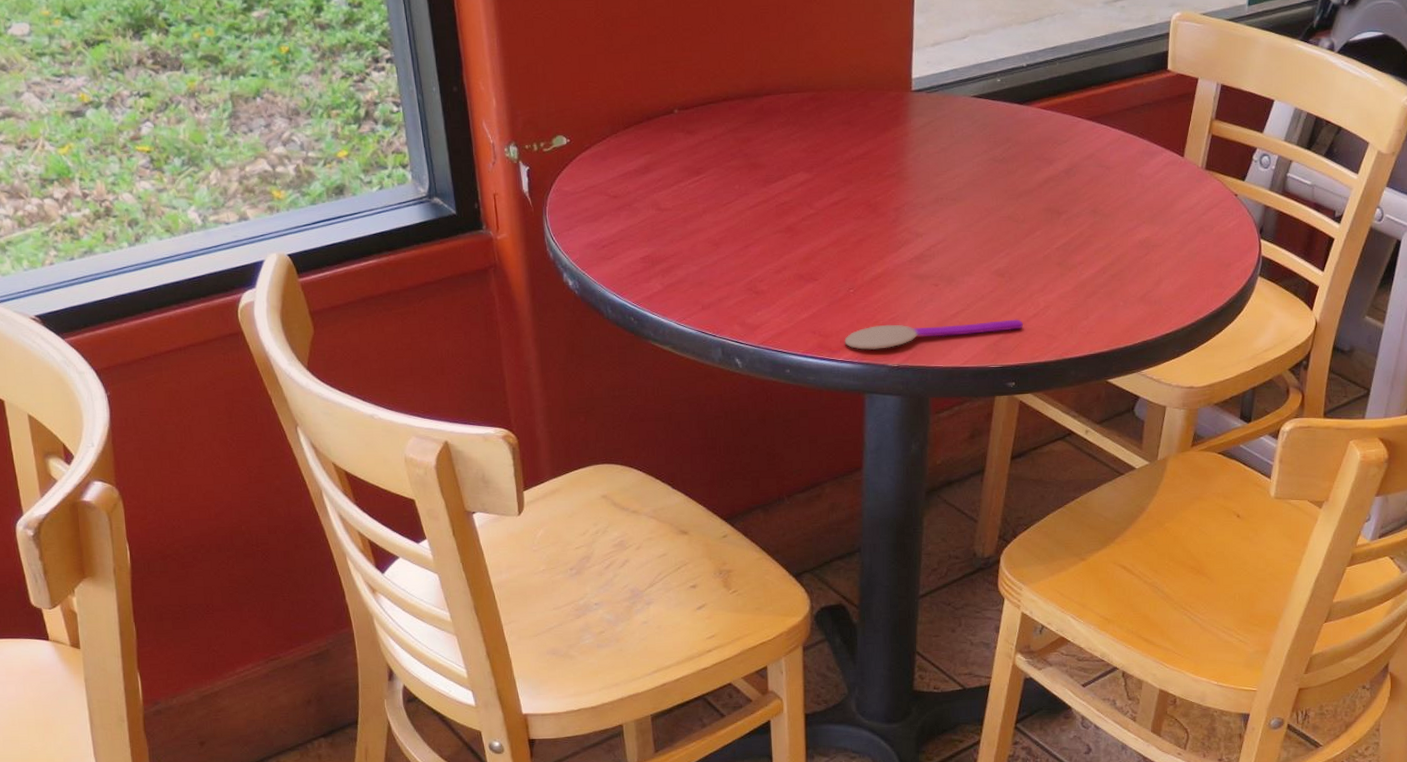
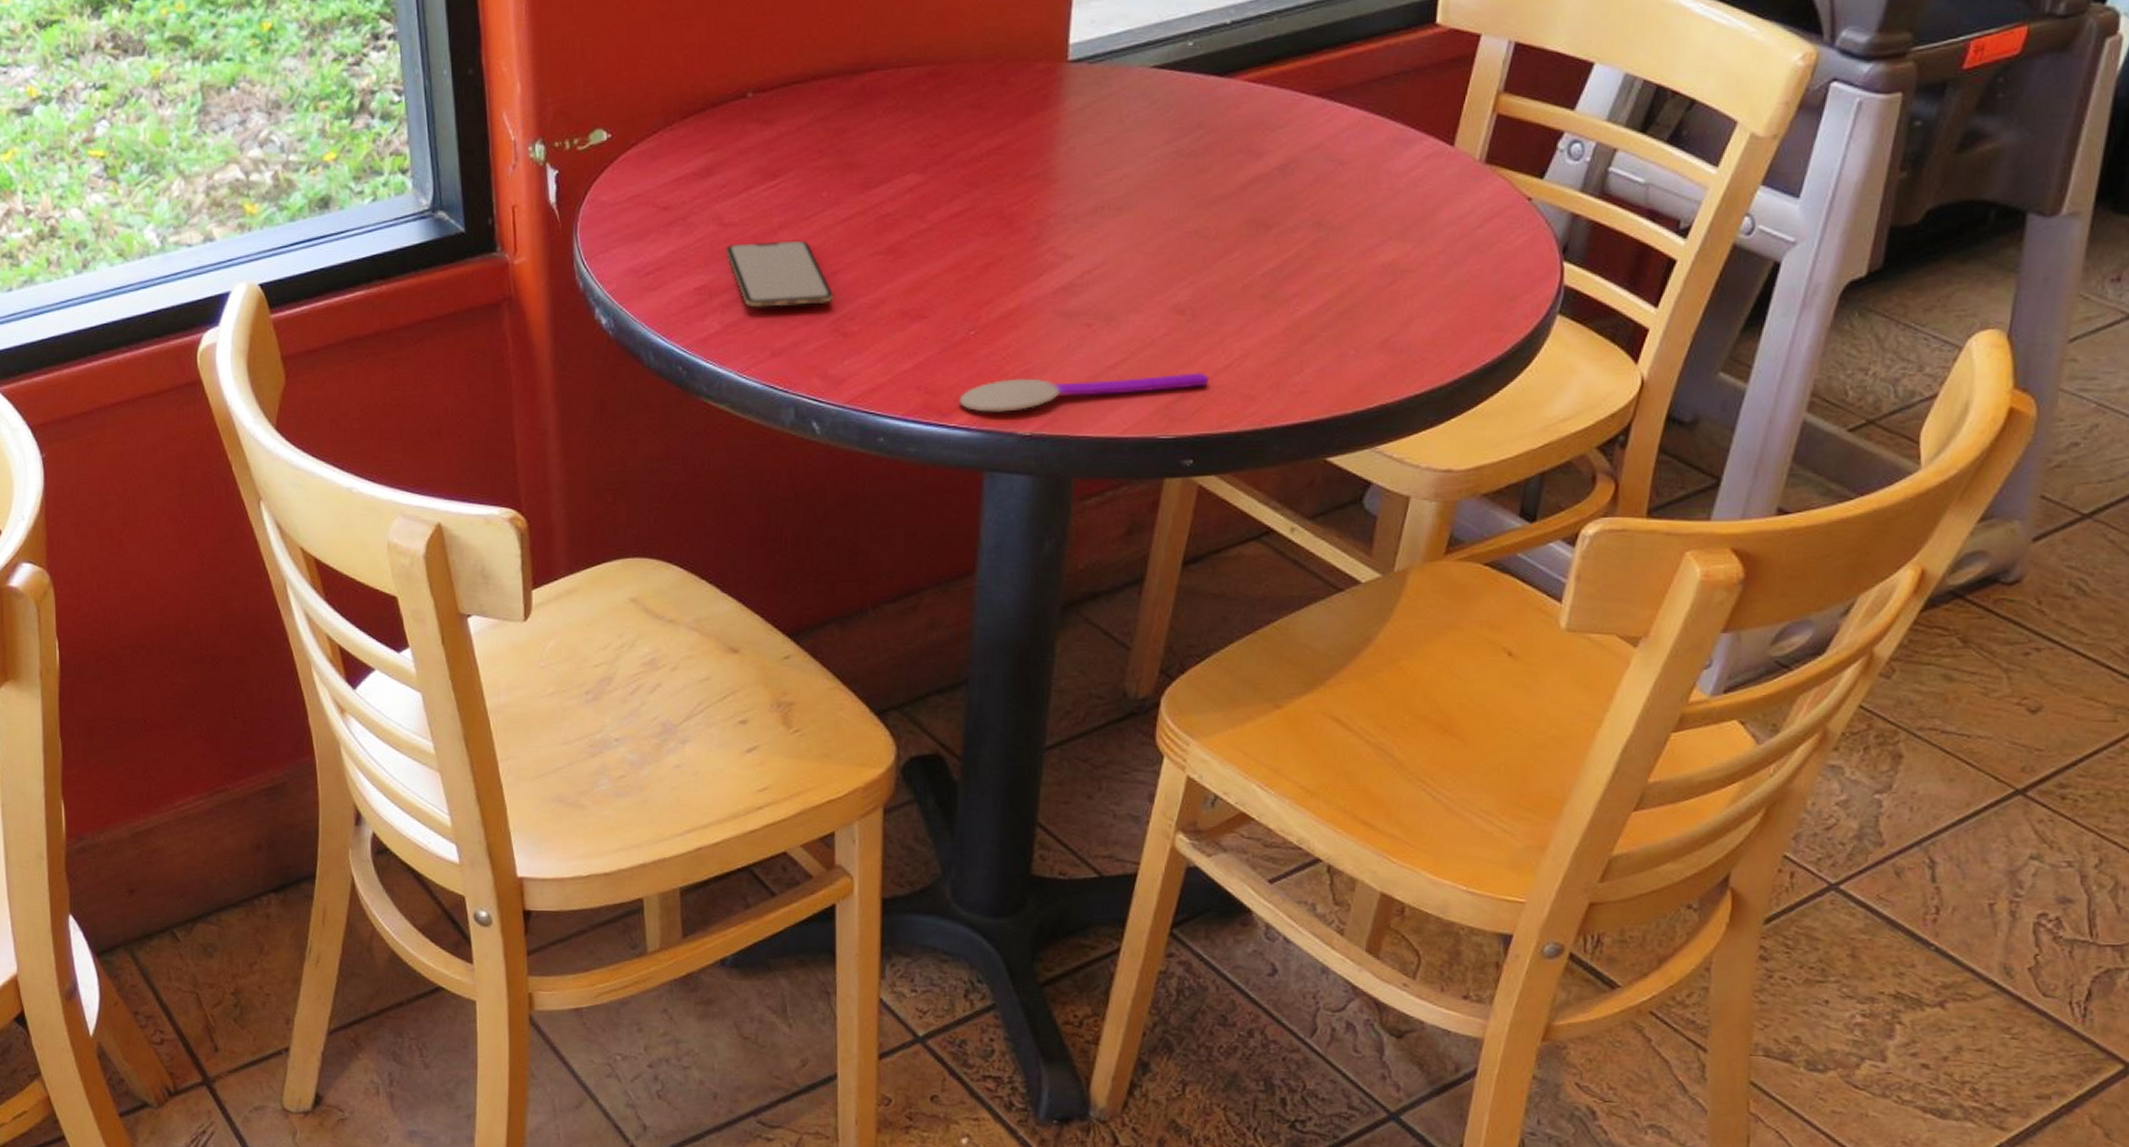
smartphone: none [663,221,747,272] -> present [726,240,834,308]

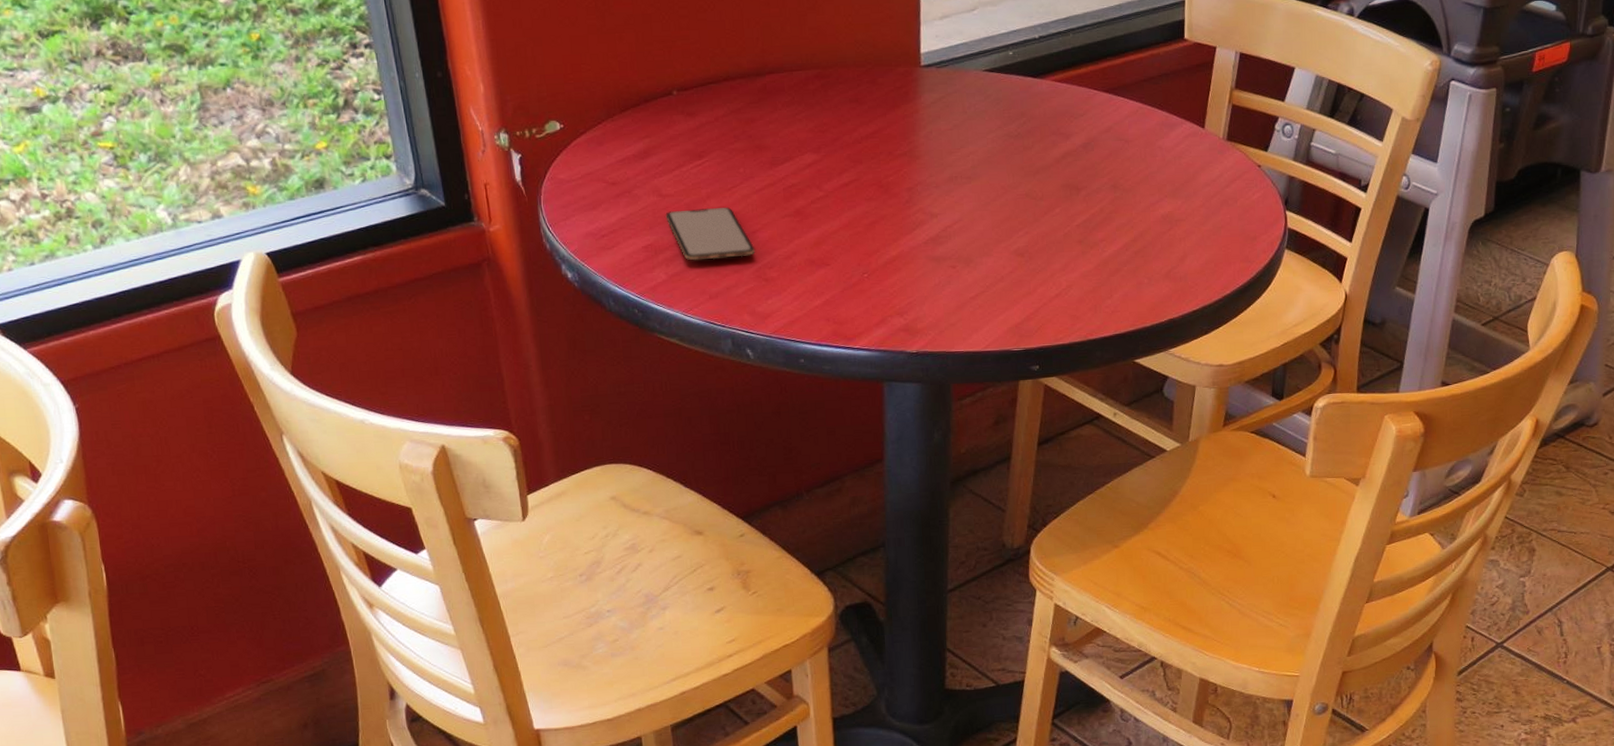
spoon: present [959,372,1210,412] -> none [860,300,1046,336]

